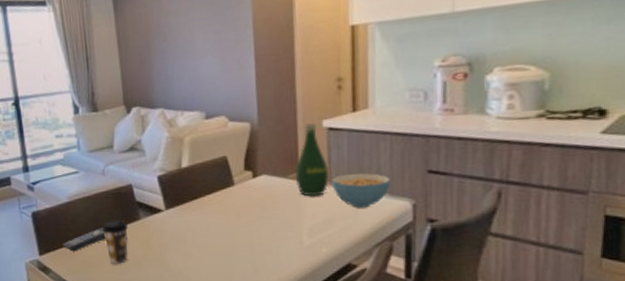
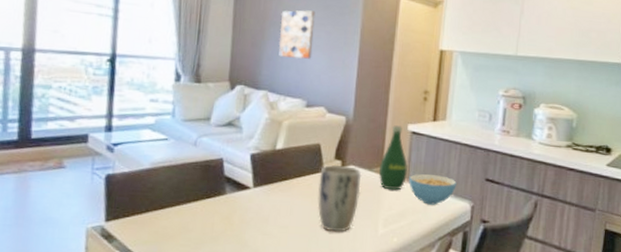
remote control: present [62,228,106,252] -> none [134,199,186,221]
coffee cup: present [101,220,129,264] -> none [182,193,212,238]
wall art: none [165,11,204,70] -> present [279,10,316,59]
plant pot: none [231,175,278,248] -> present [317,165,362,232]

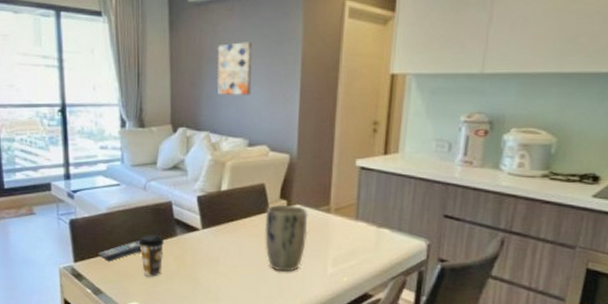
remote control: none [134,199,186,221] -> present [98,241,142,262]
coffee cup: none [182,193,212,238] -> present [138,235,165,277]
bottle: present [378,125,408,191] -> none [325,161,357,229]
cereal bowl: present [409,174,457,205] -> none [358,212,411,244]

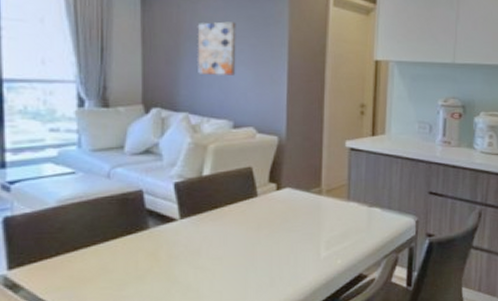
remote control: present [98,241,142,262] -> none [42,237,104,265]
coffee cup: present [138,235,165,277] -> none [99,229,134,279]
plant pot: present [265,204,308,272] -> none [253,188,299,259]

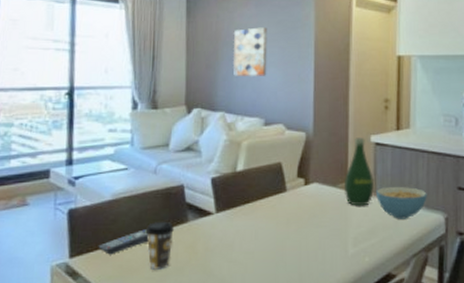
remote control: none [42,237,104,265] -> present [98,229,149,255]
coffee cup: none [99,229,134,279] -> present [145,222,175,270]
bottle: none [317,142,347,211] -> present [344,137,374,206]
cereal bowl: none [350,192,400,223] -> present [376,187,427,219]

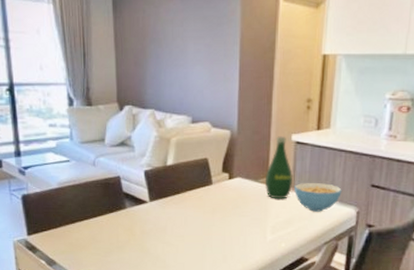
remote control: present [98,229,149,255] -> none [50,214,93,234]
coffee cup: present [145,222,175,270] -> none [89,208,115,247]
wall art: present [233,27,268,76] -> none [161,23,194,74]

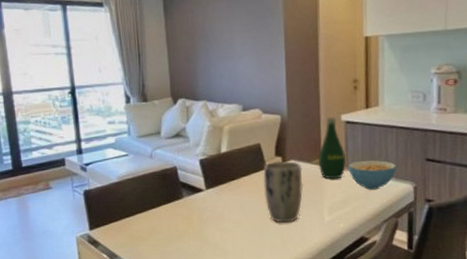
plant pot: none [209,177,249,240] -> present [263,160,303,223]

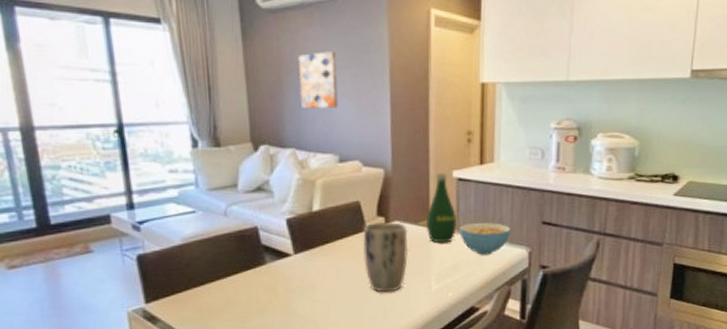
wall art: none [209,18,242,67] -> present [299,51,339,109]

